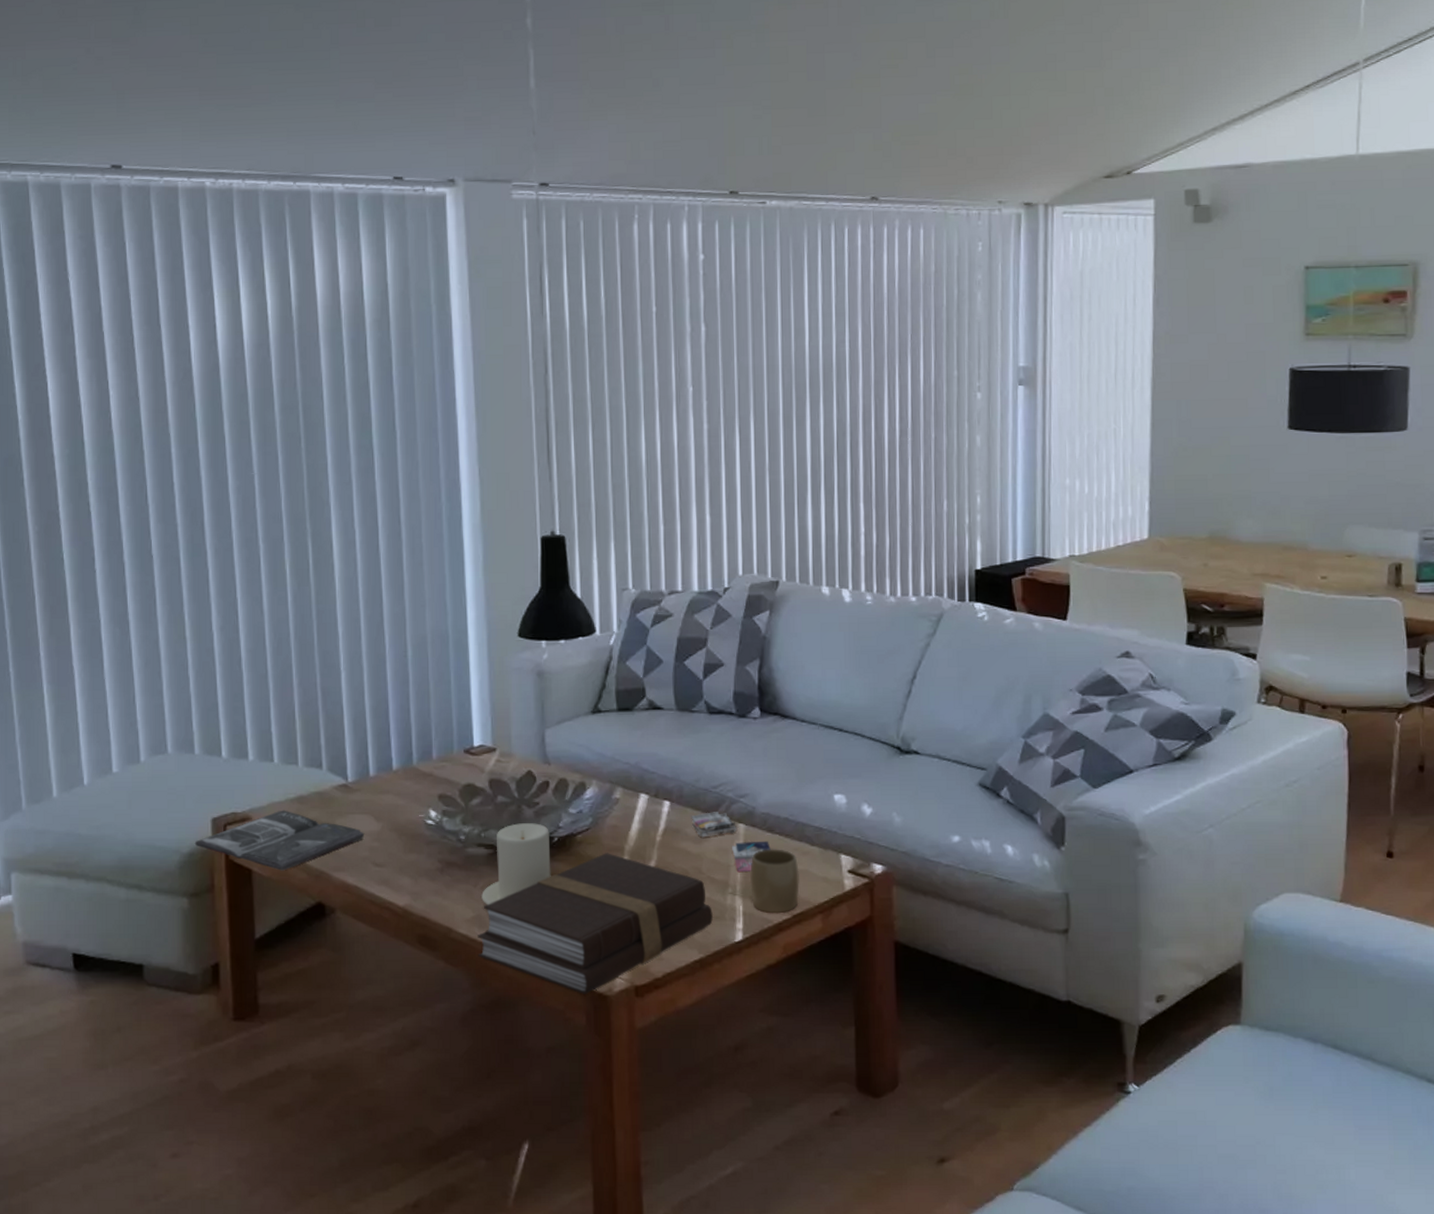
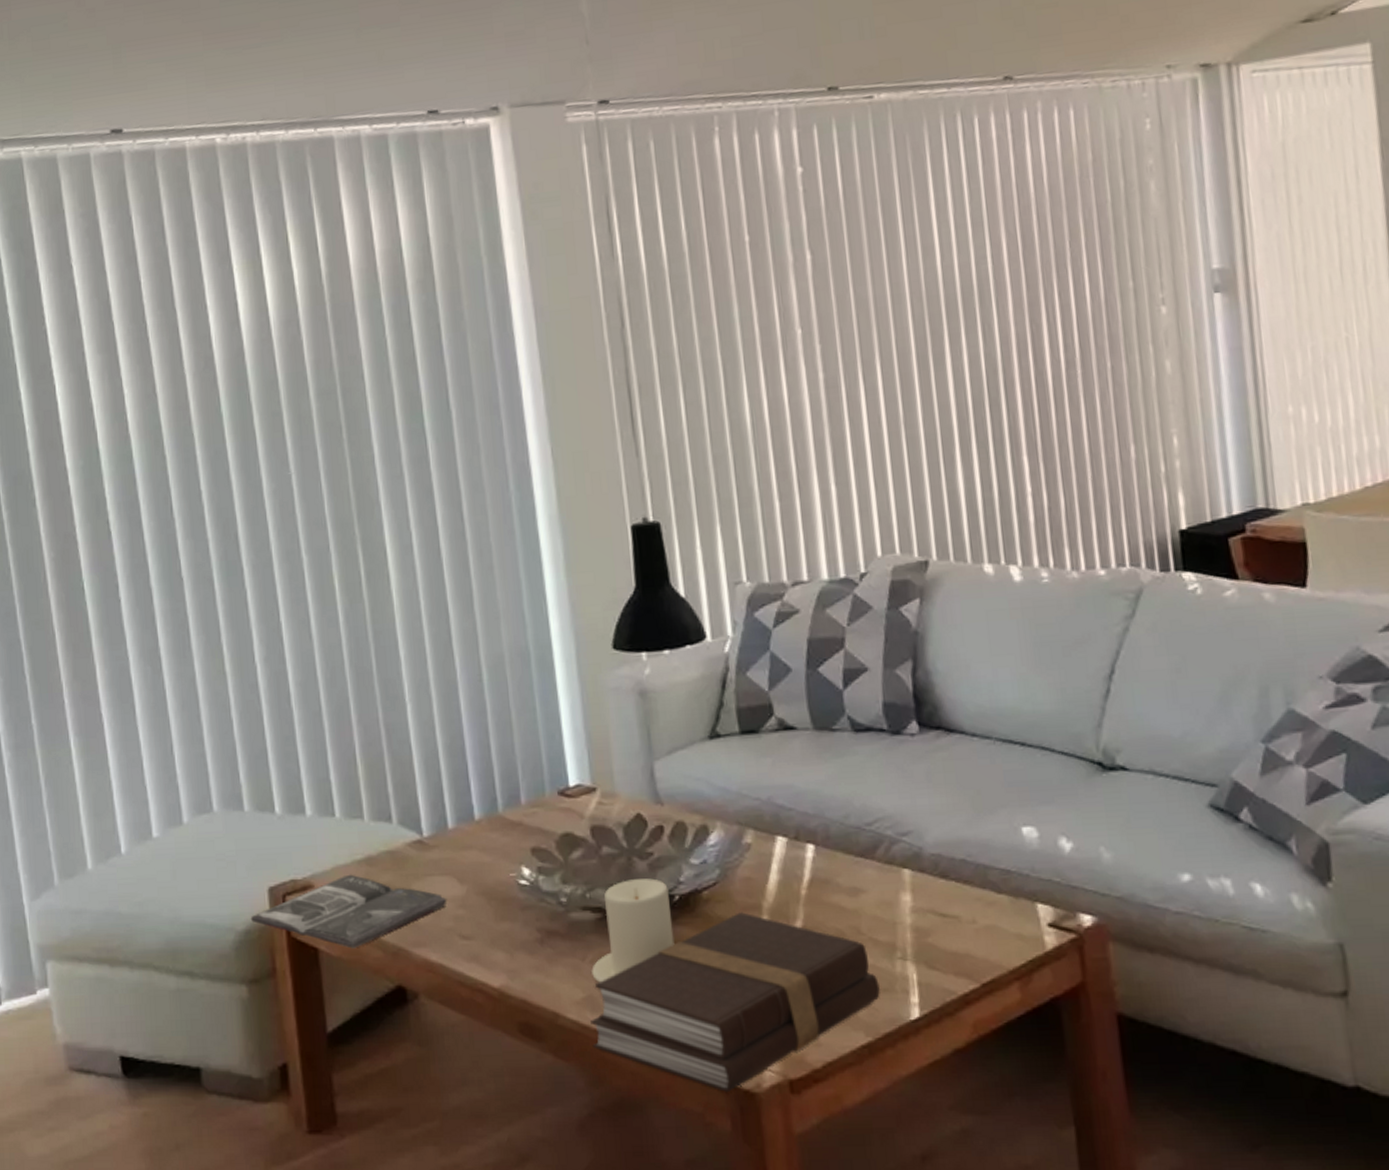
magazine: present [691,812,771,873] -> none [842,855,946,932]
mug: present [749,849,800,913] -> none [921,899,988,982]

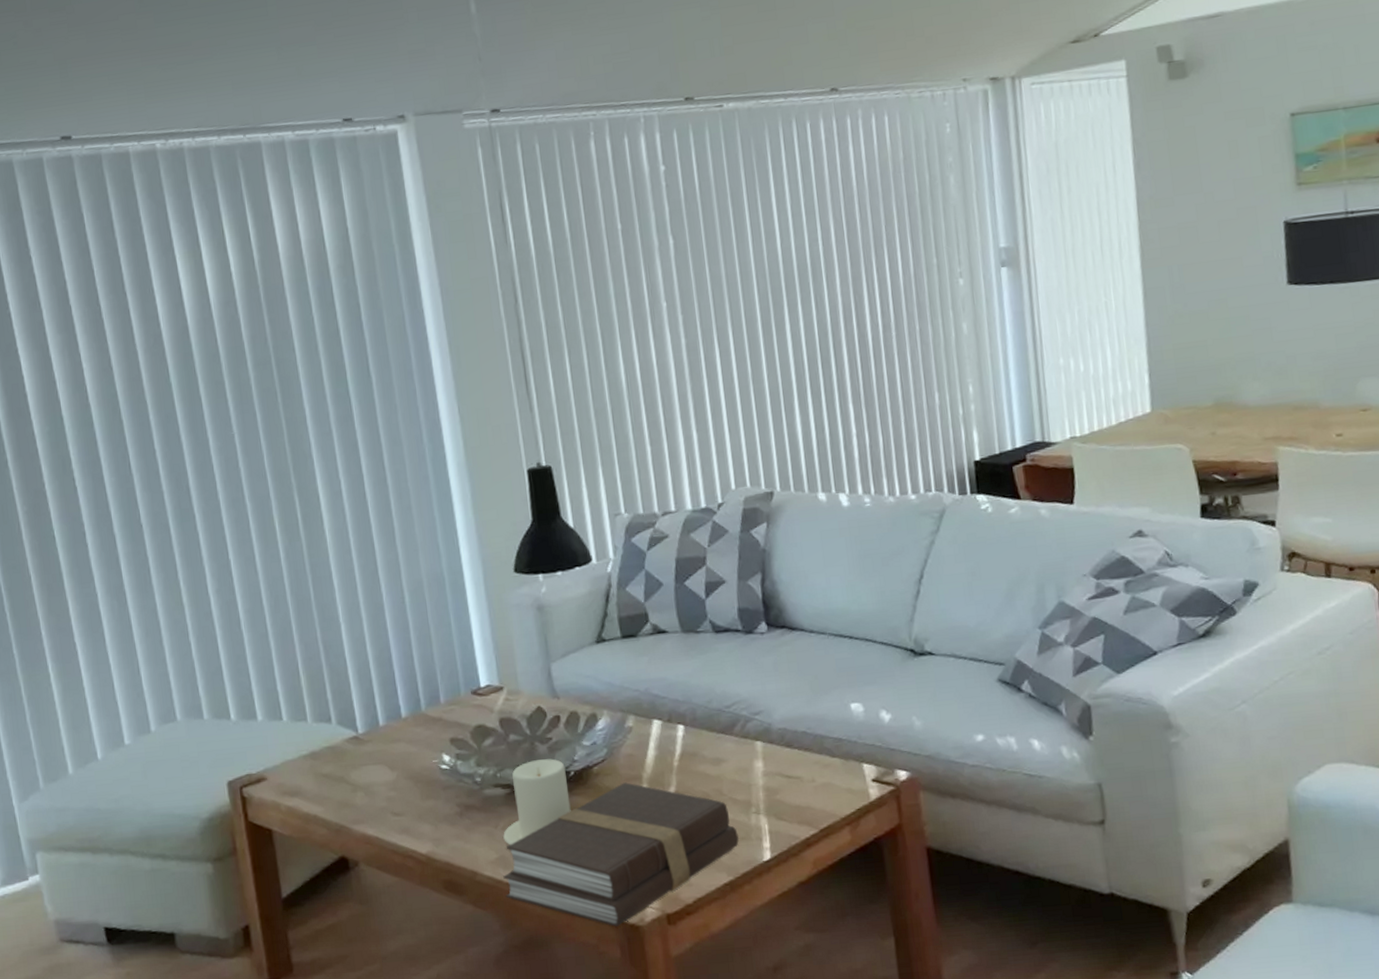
magazine: present [250,874,447,949] -> none [212,767,381,829]

